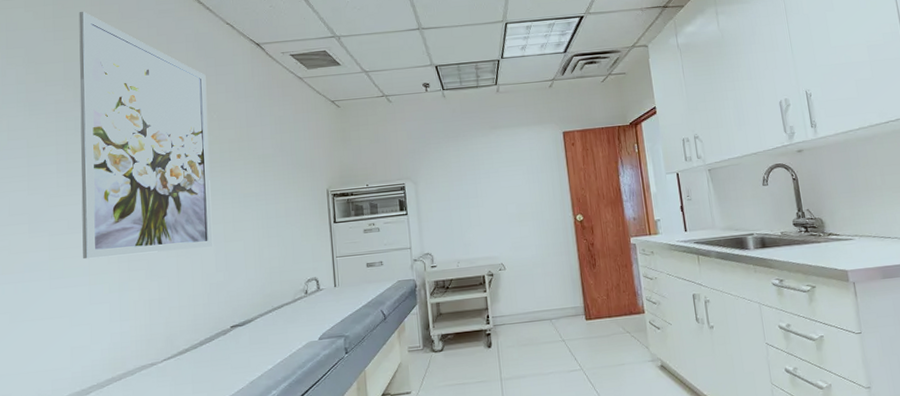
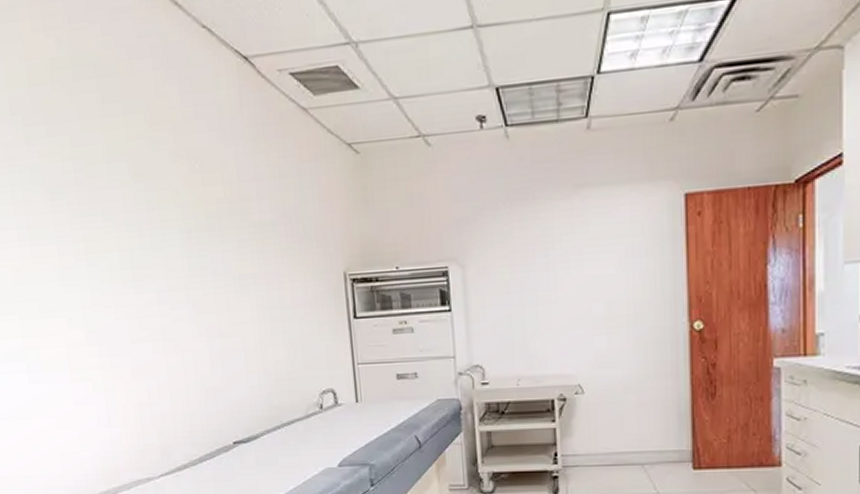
wall art: present [79,12,213,260] -> none [15,14,206,351]

